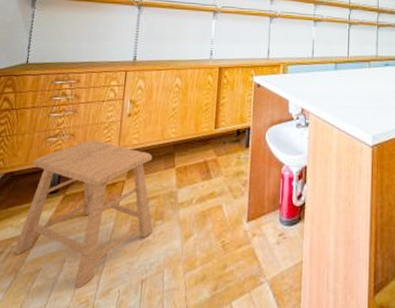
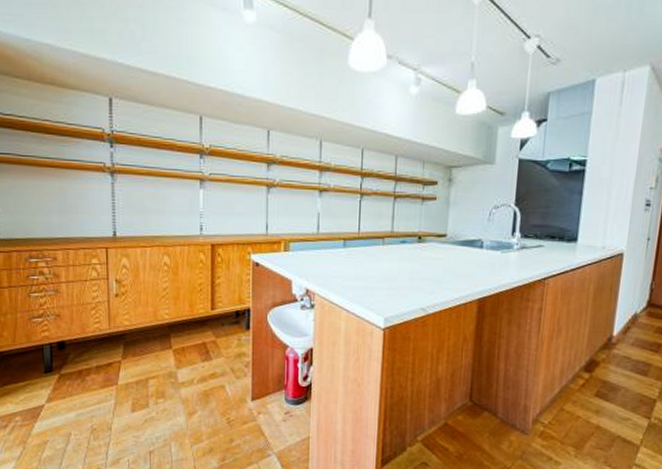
stool: present [14,140,153,288] -> none [18,320,155,457]

